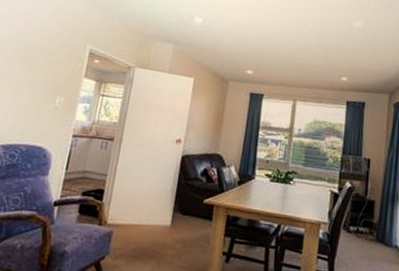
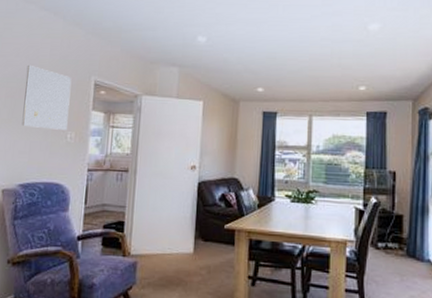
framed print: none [11,29,68,95] -> present [21,66,72,130]

